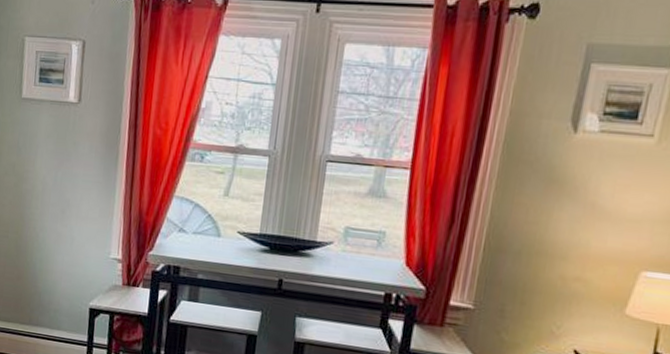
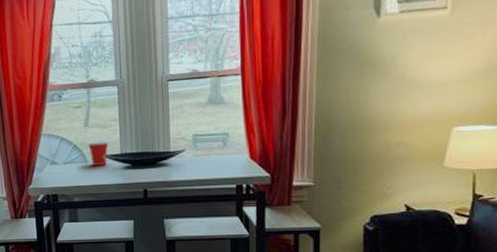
cup: none [223,213,249,243] -> present [87,140,109,166]

